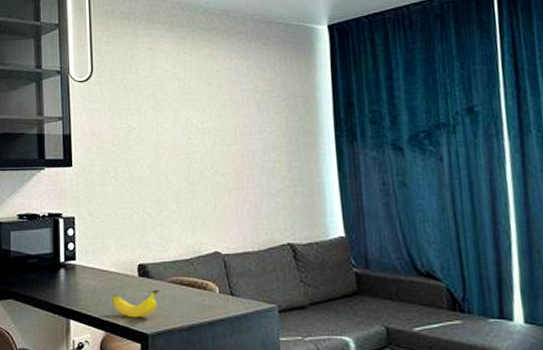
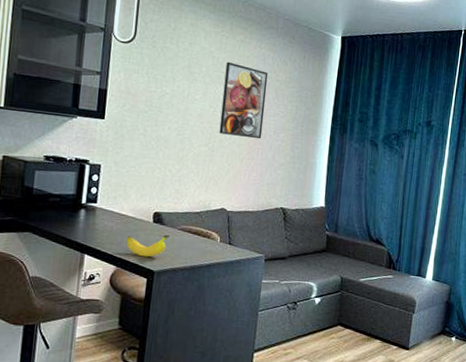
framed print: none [194,80,249,164] -> present [219,61,269,139]

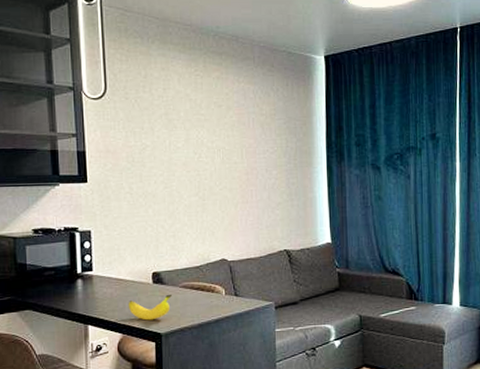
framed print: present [219,61,269,139] -> none [205,102,254,181]

